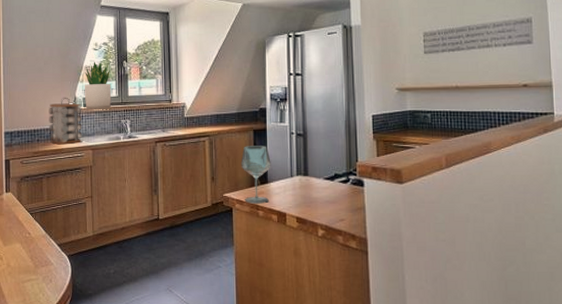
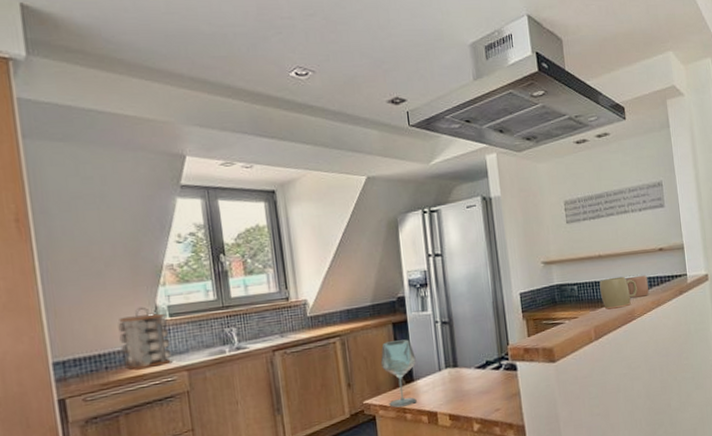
planter: present [85,61,112,109] -> none [166,255,208,320]
mug: none [454,109,496,140] -> present [599,276,638,310]
cup: none [483,109,508,132] -> present [625,275,649,299]

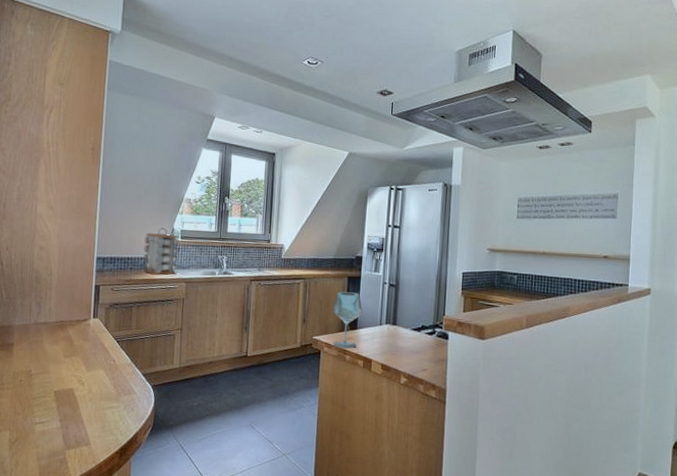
mug: present [599,276,638,310] -> none [538,274,576,304]
cup: present [625,275,649,299] -> none [565,277,587,298]

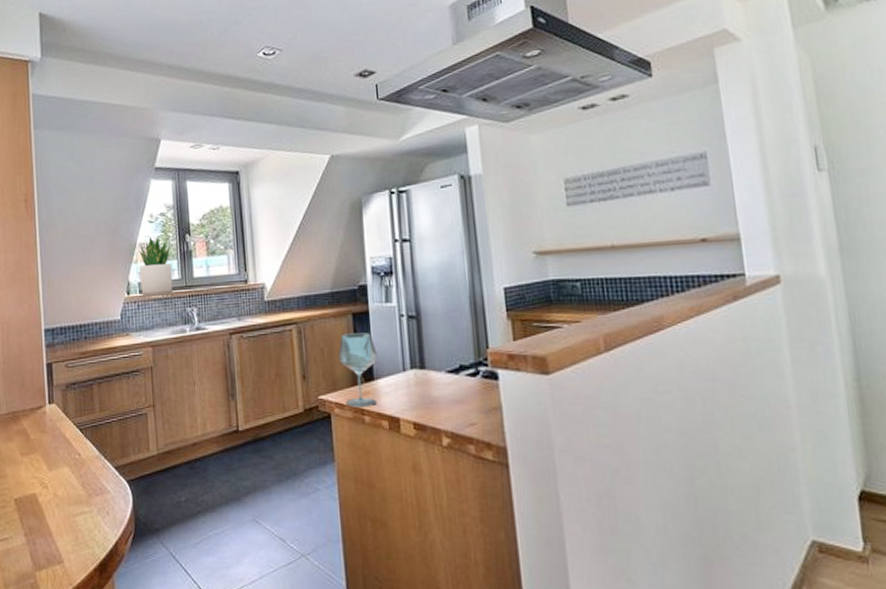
spice rack: present [142,227,179,276] -> none [97,282,140,342]
planter: none [183,194,212,244] -> present [139,235,173,297]

